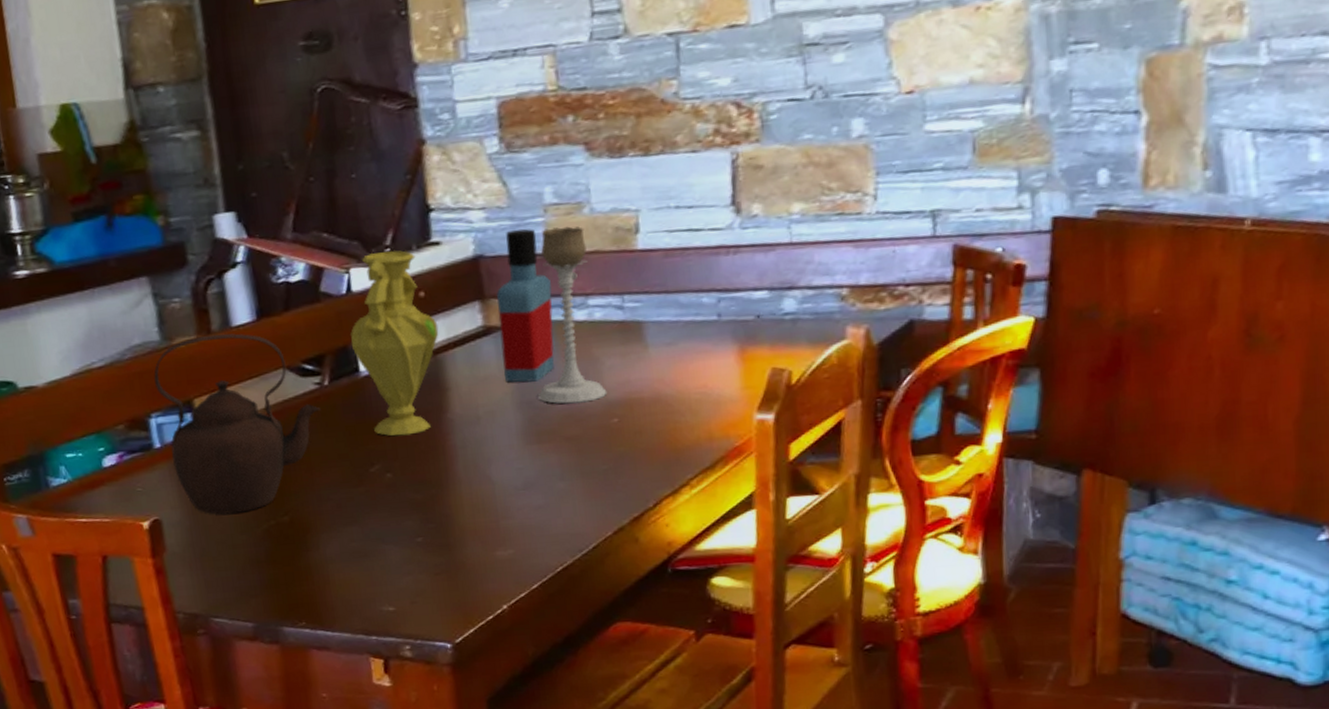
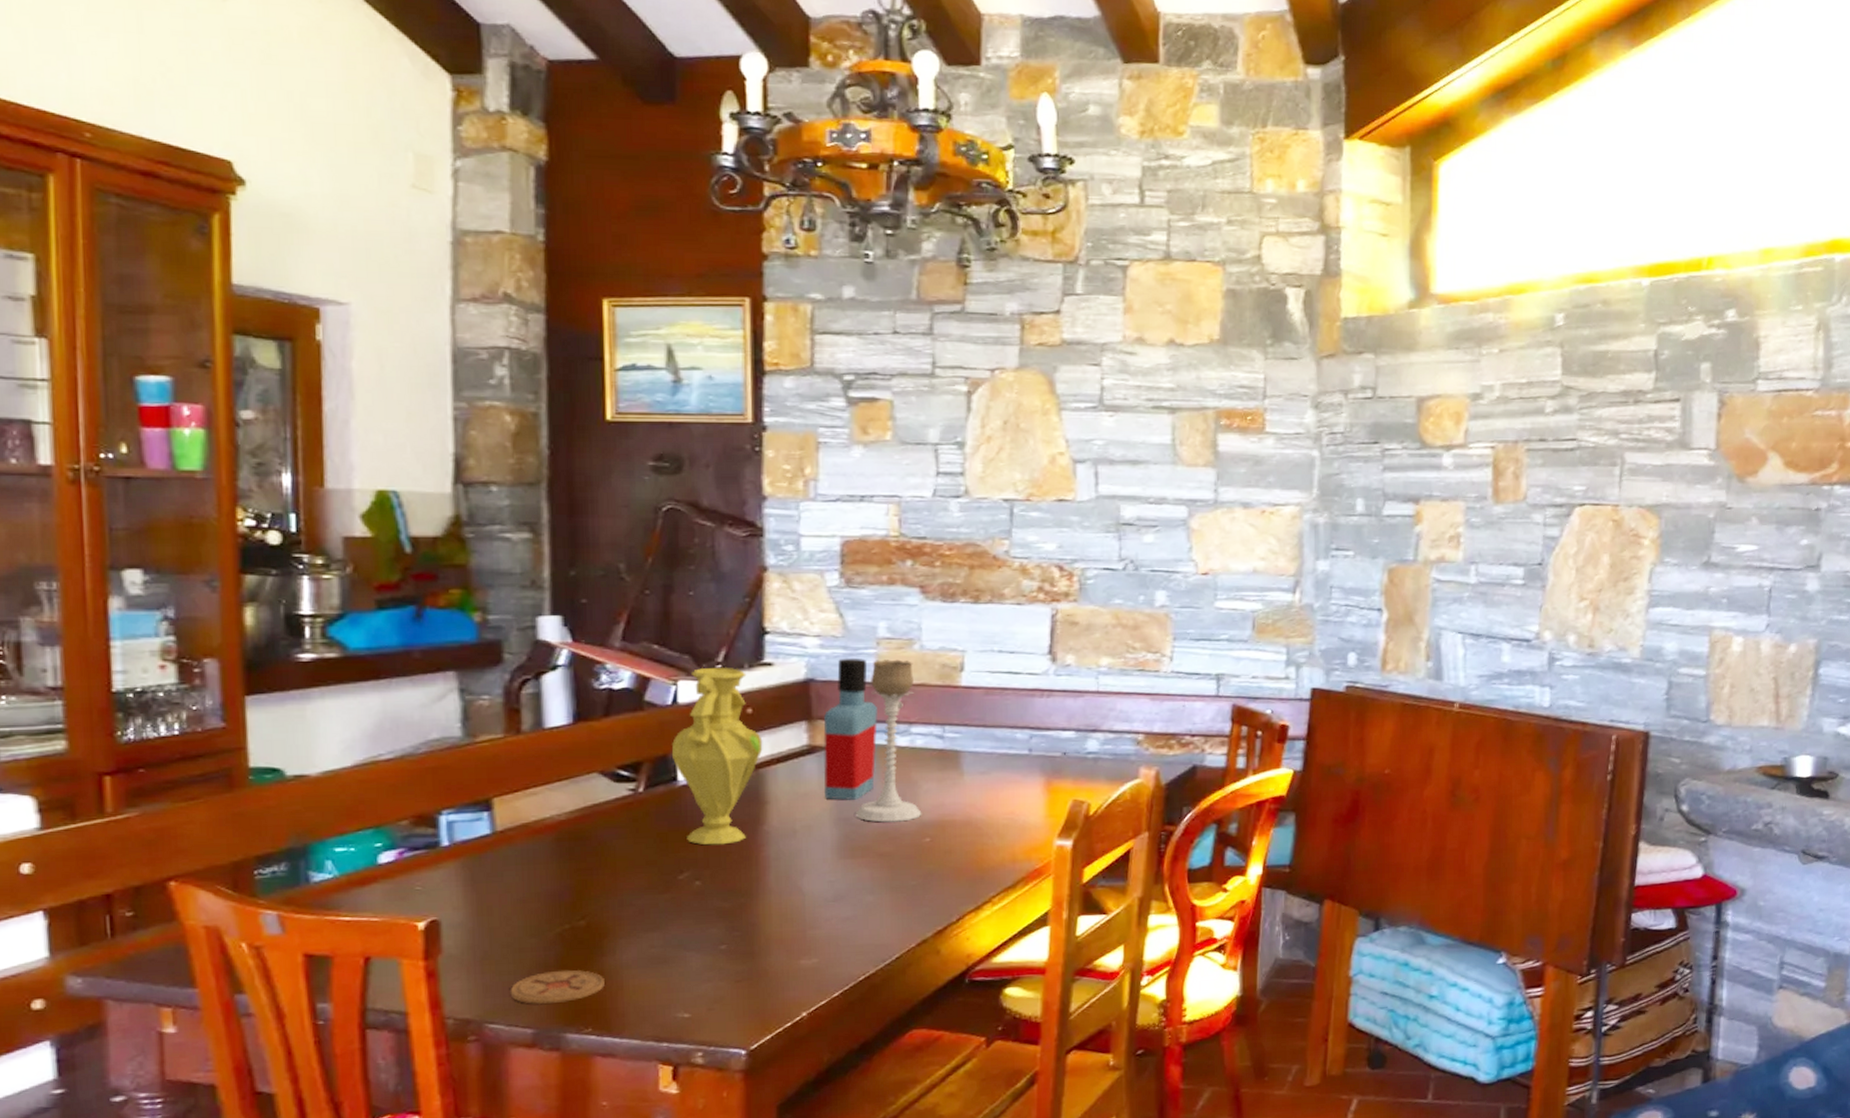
teapot: present [153,333,321,515] -> none [449,734,632,917]
coaster: none [228,565,313,600] -> present [510,969,605,1005]

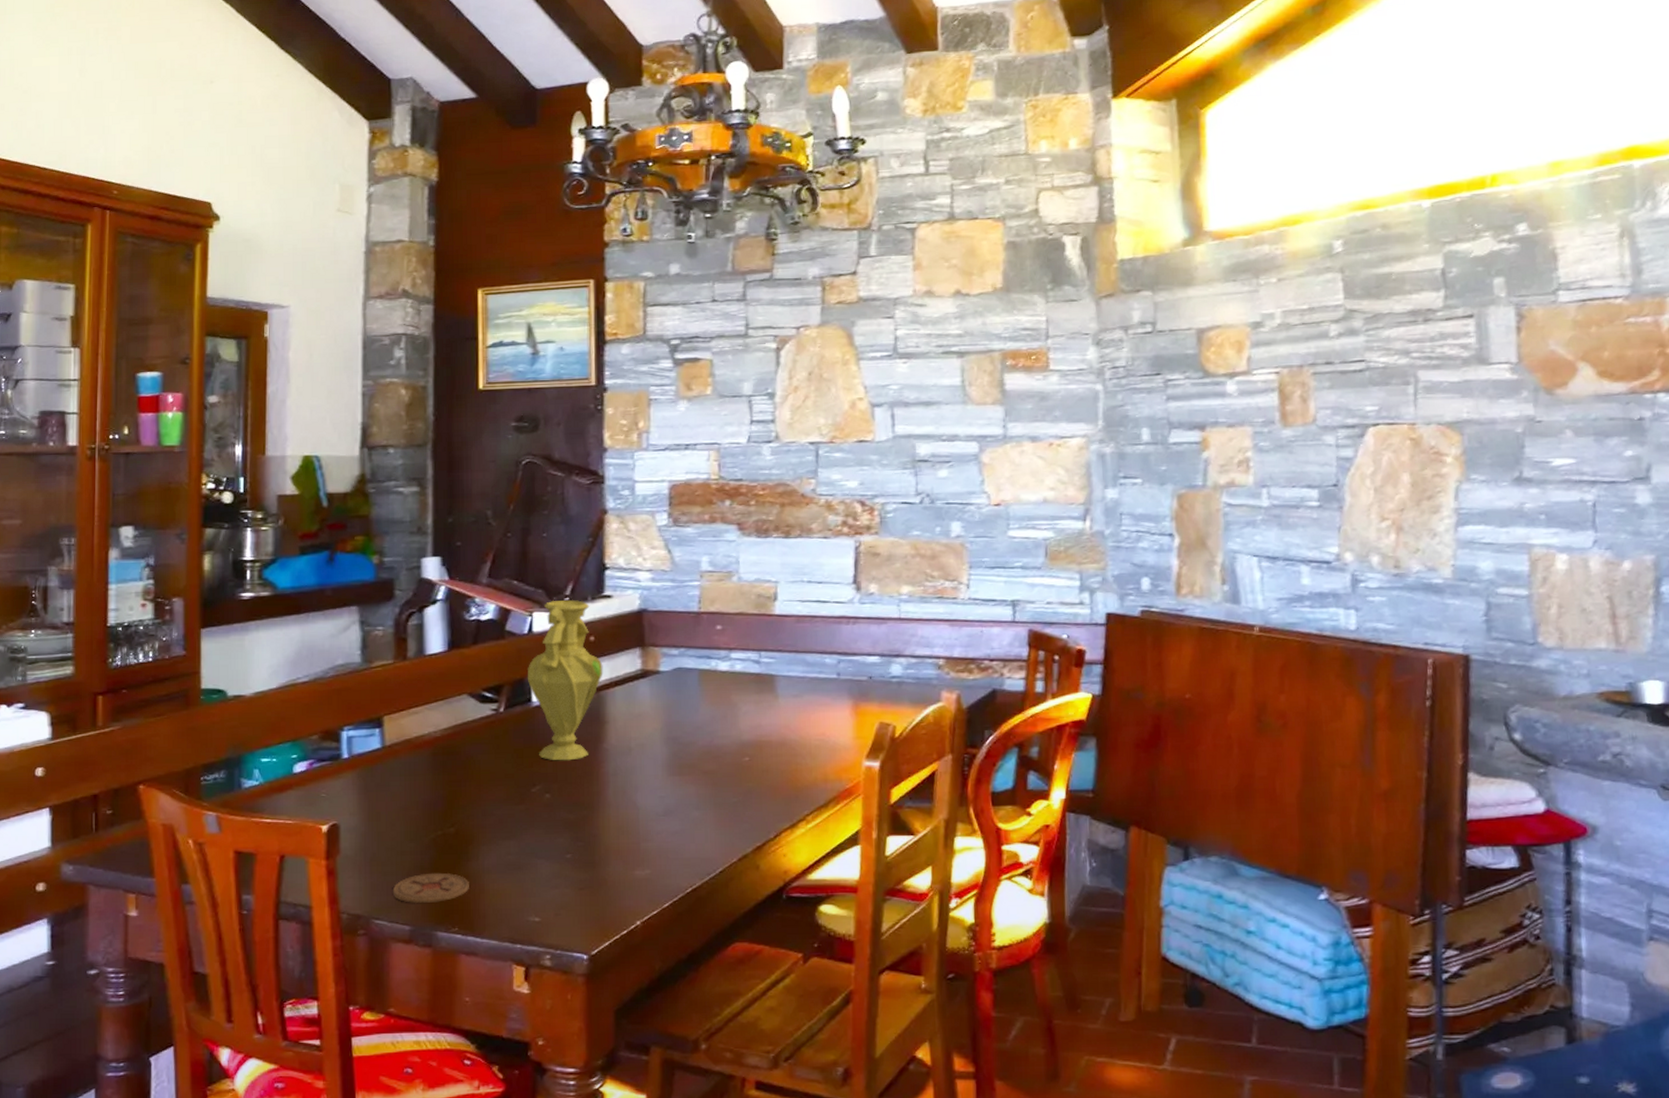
bottle: present [823,658,878,800] -> none [654,589,702,721]
candle holder: present [855,659,922,823] -> none [682,591,742,742]

